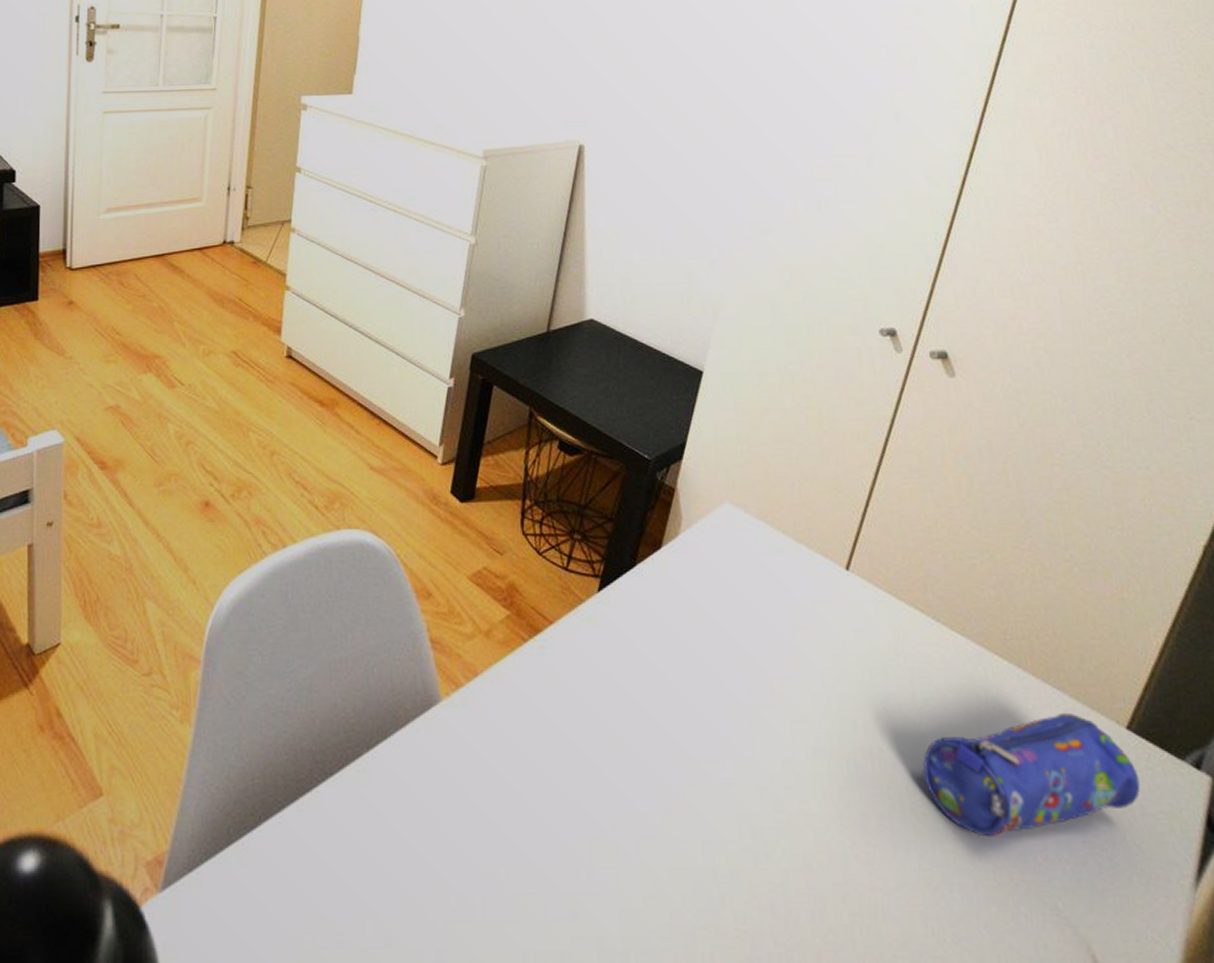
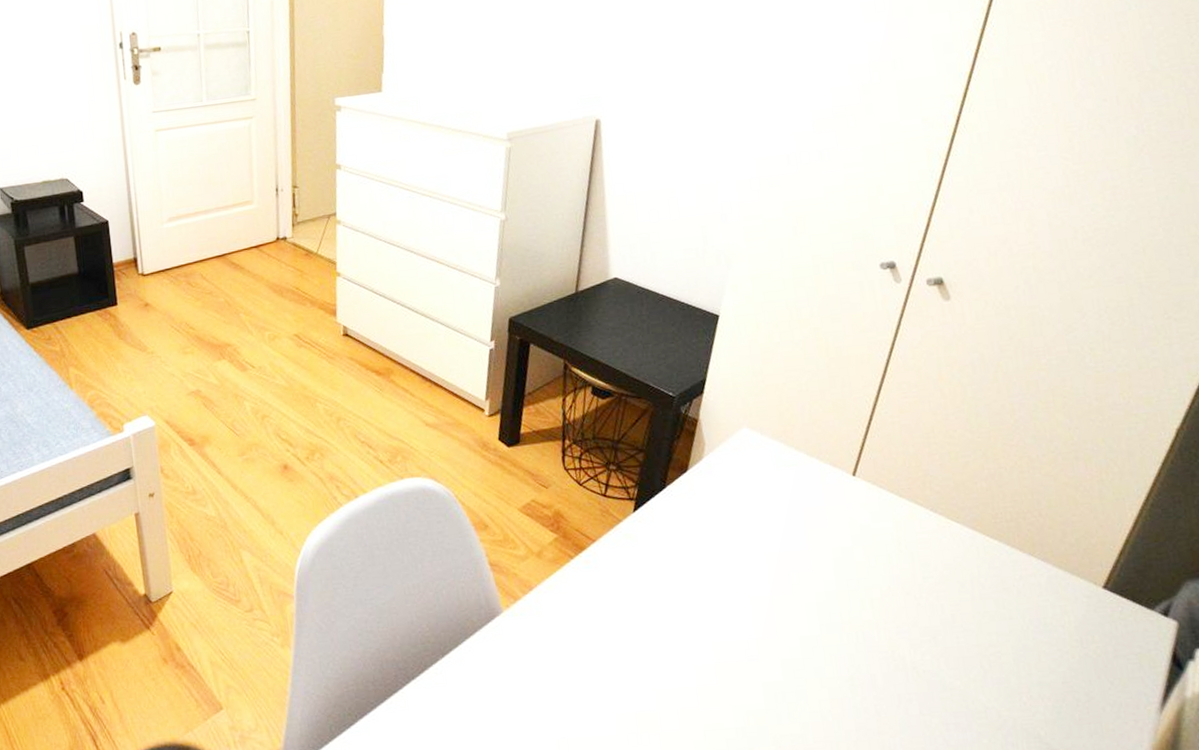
pencil case: present [923,712,1141,837] -> none [923,578,1115,685]

